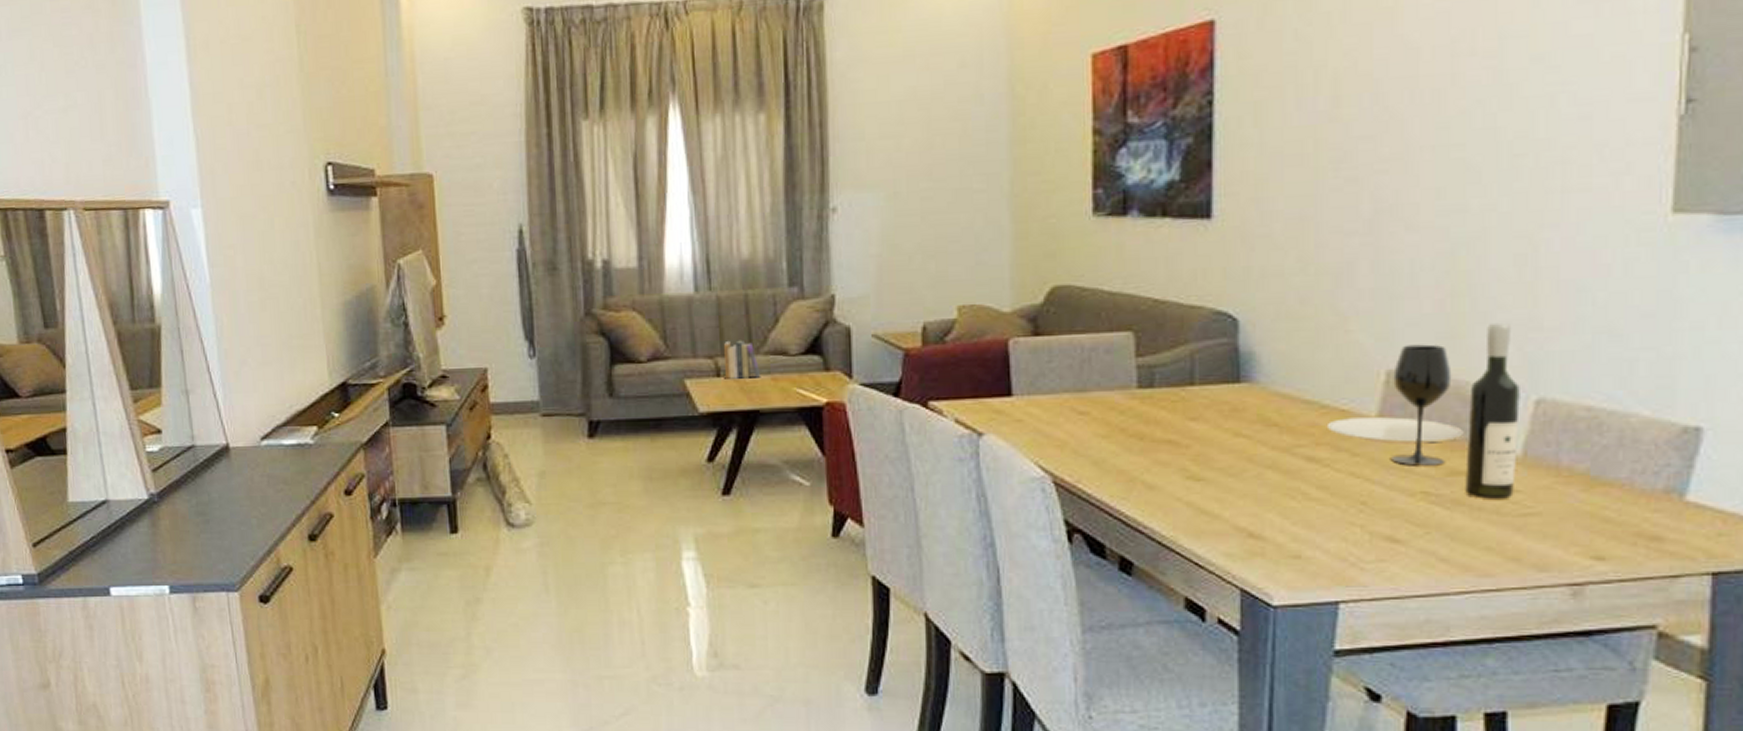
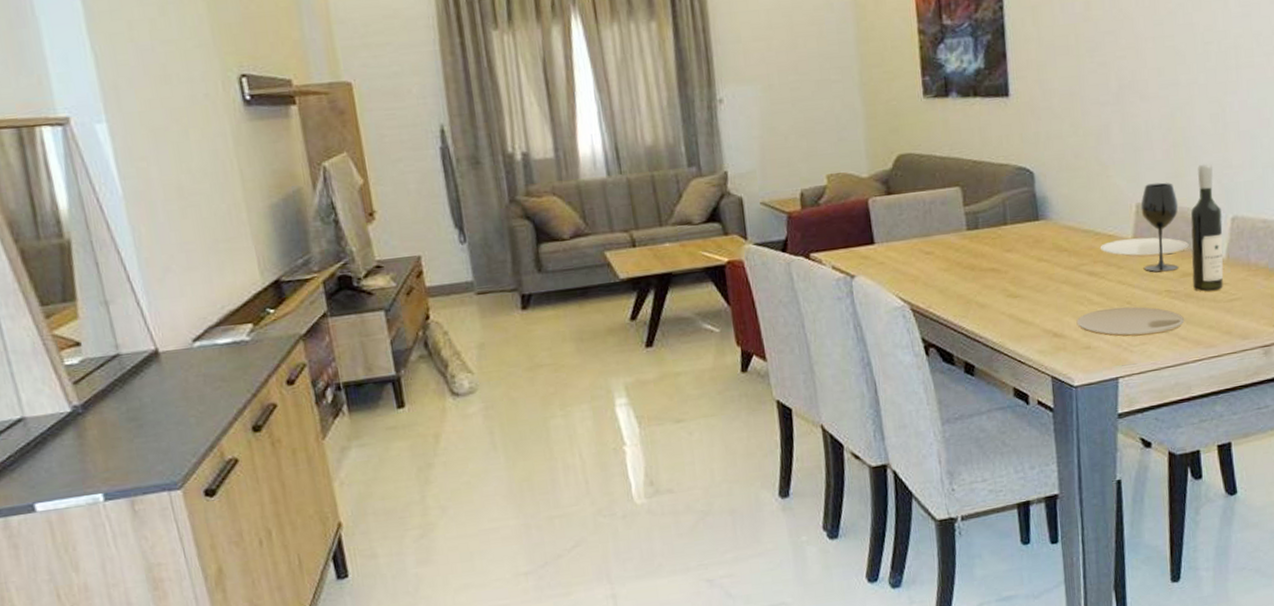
books: present [723,341,761,380] -> none [636,215,671,249]
plate: none [1283,507,1448,551] -> present [1076,306,1185,337]

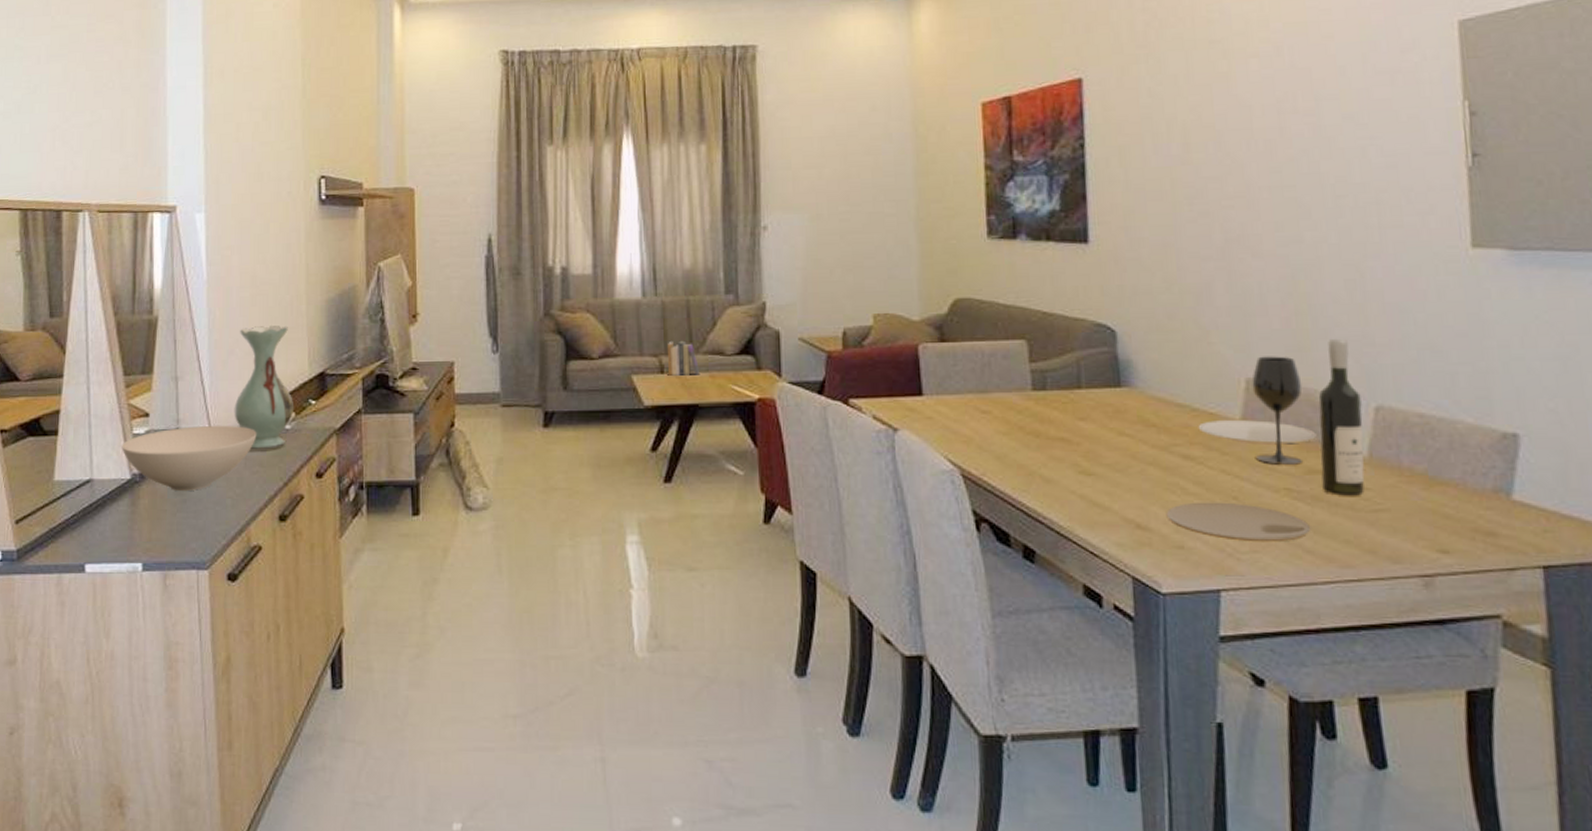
bowl: none [53,343,213,417] -> present [121,425,257,491]
decorative vase: none [172,236,252,368] -> present [234,326,295,451]
books: none [636,215,671,249] -> present [667,342,701,377]

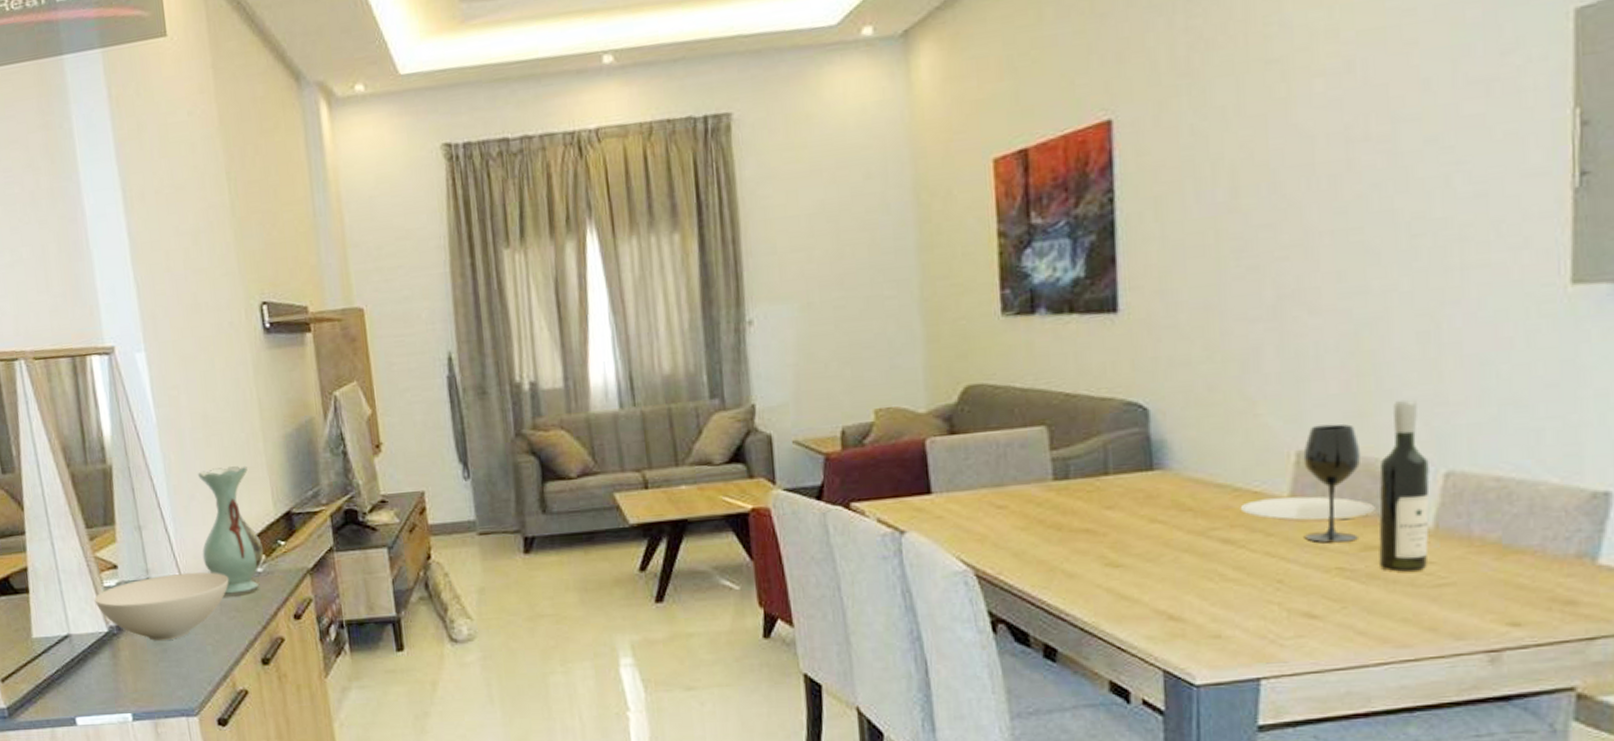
books: present [667,342,701,377] -> none [649,453,688,492]
plate: present [1166,502,1311,543] -> none [1202,586,1365,627]

